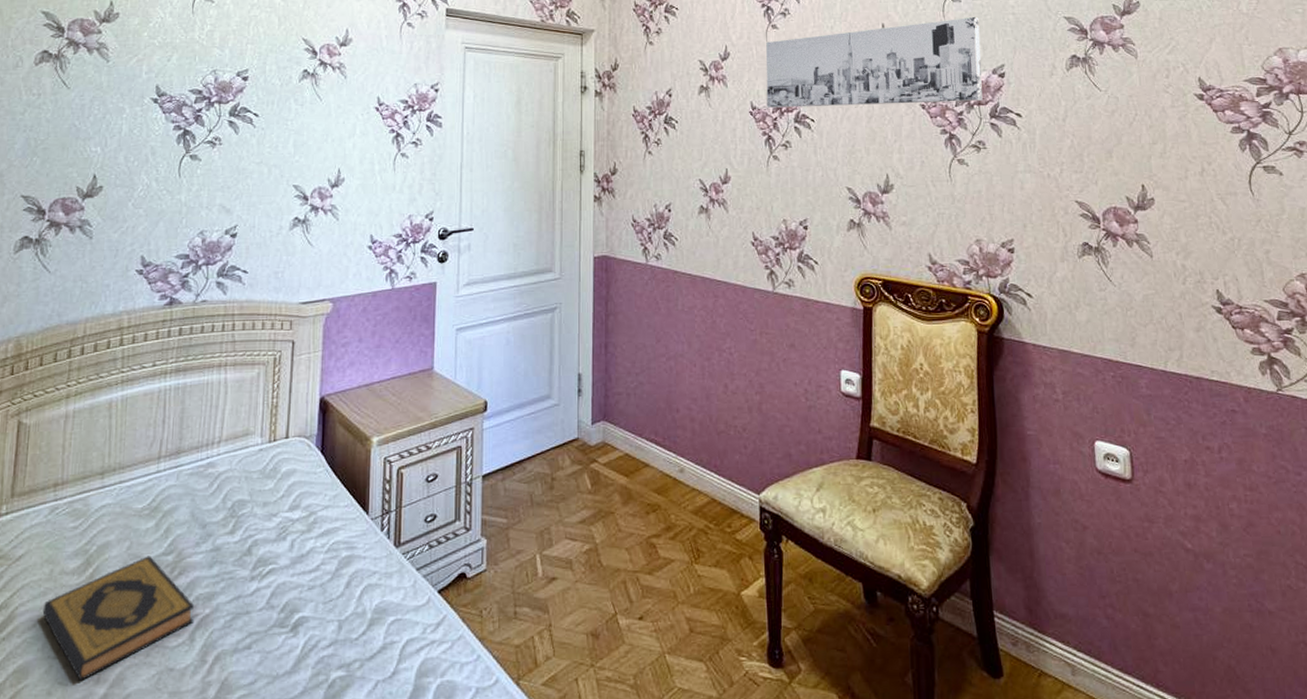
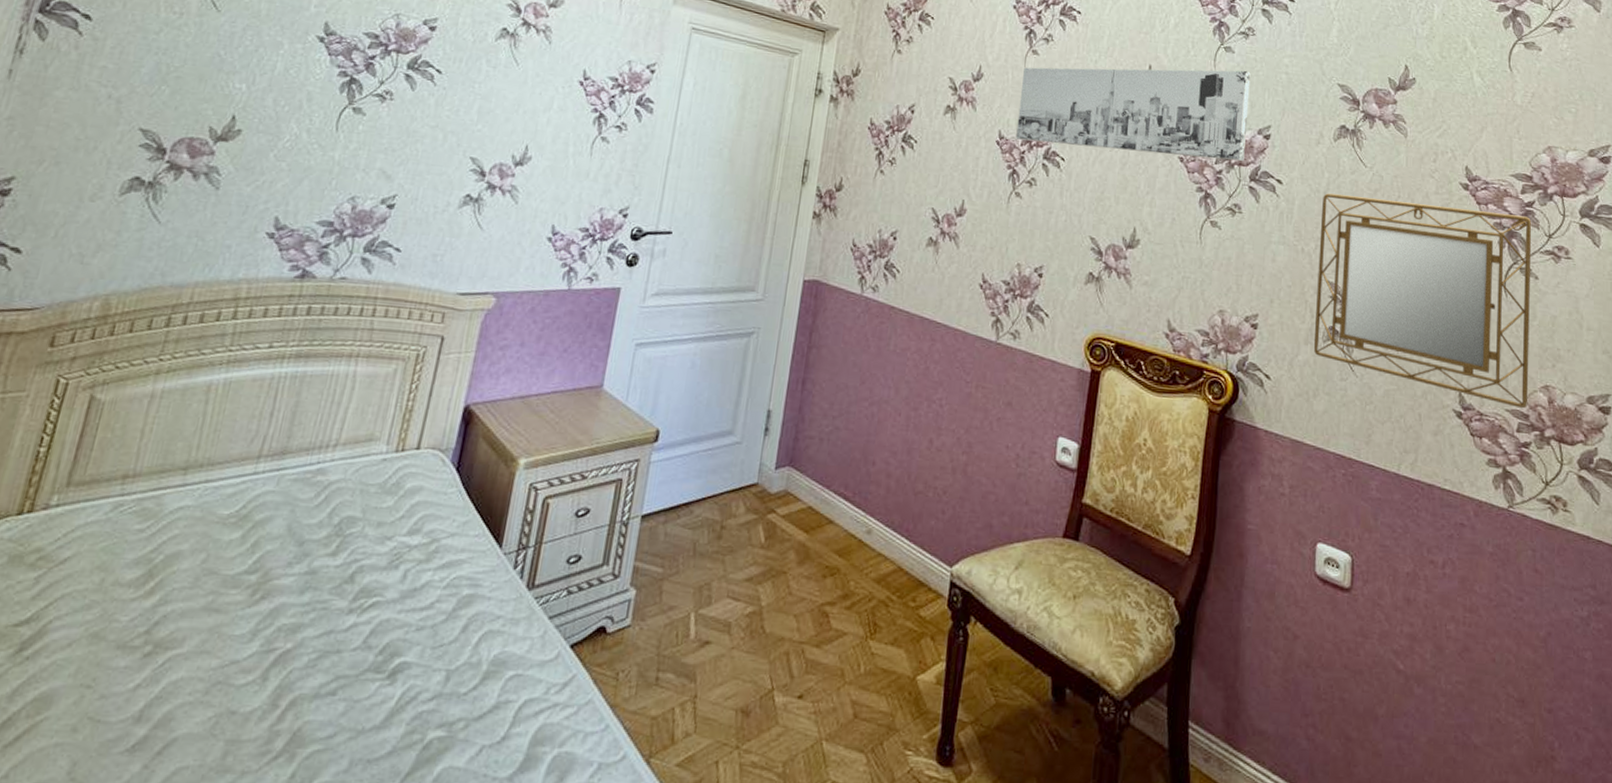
hardback book: present [42,556,195,681] -> none [82,572,275,717]
home mirror: none [1062,117,1285,298] -> present [1313,193,1532,409]

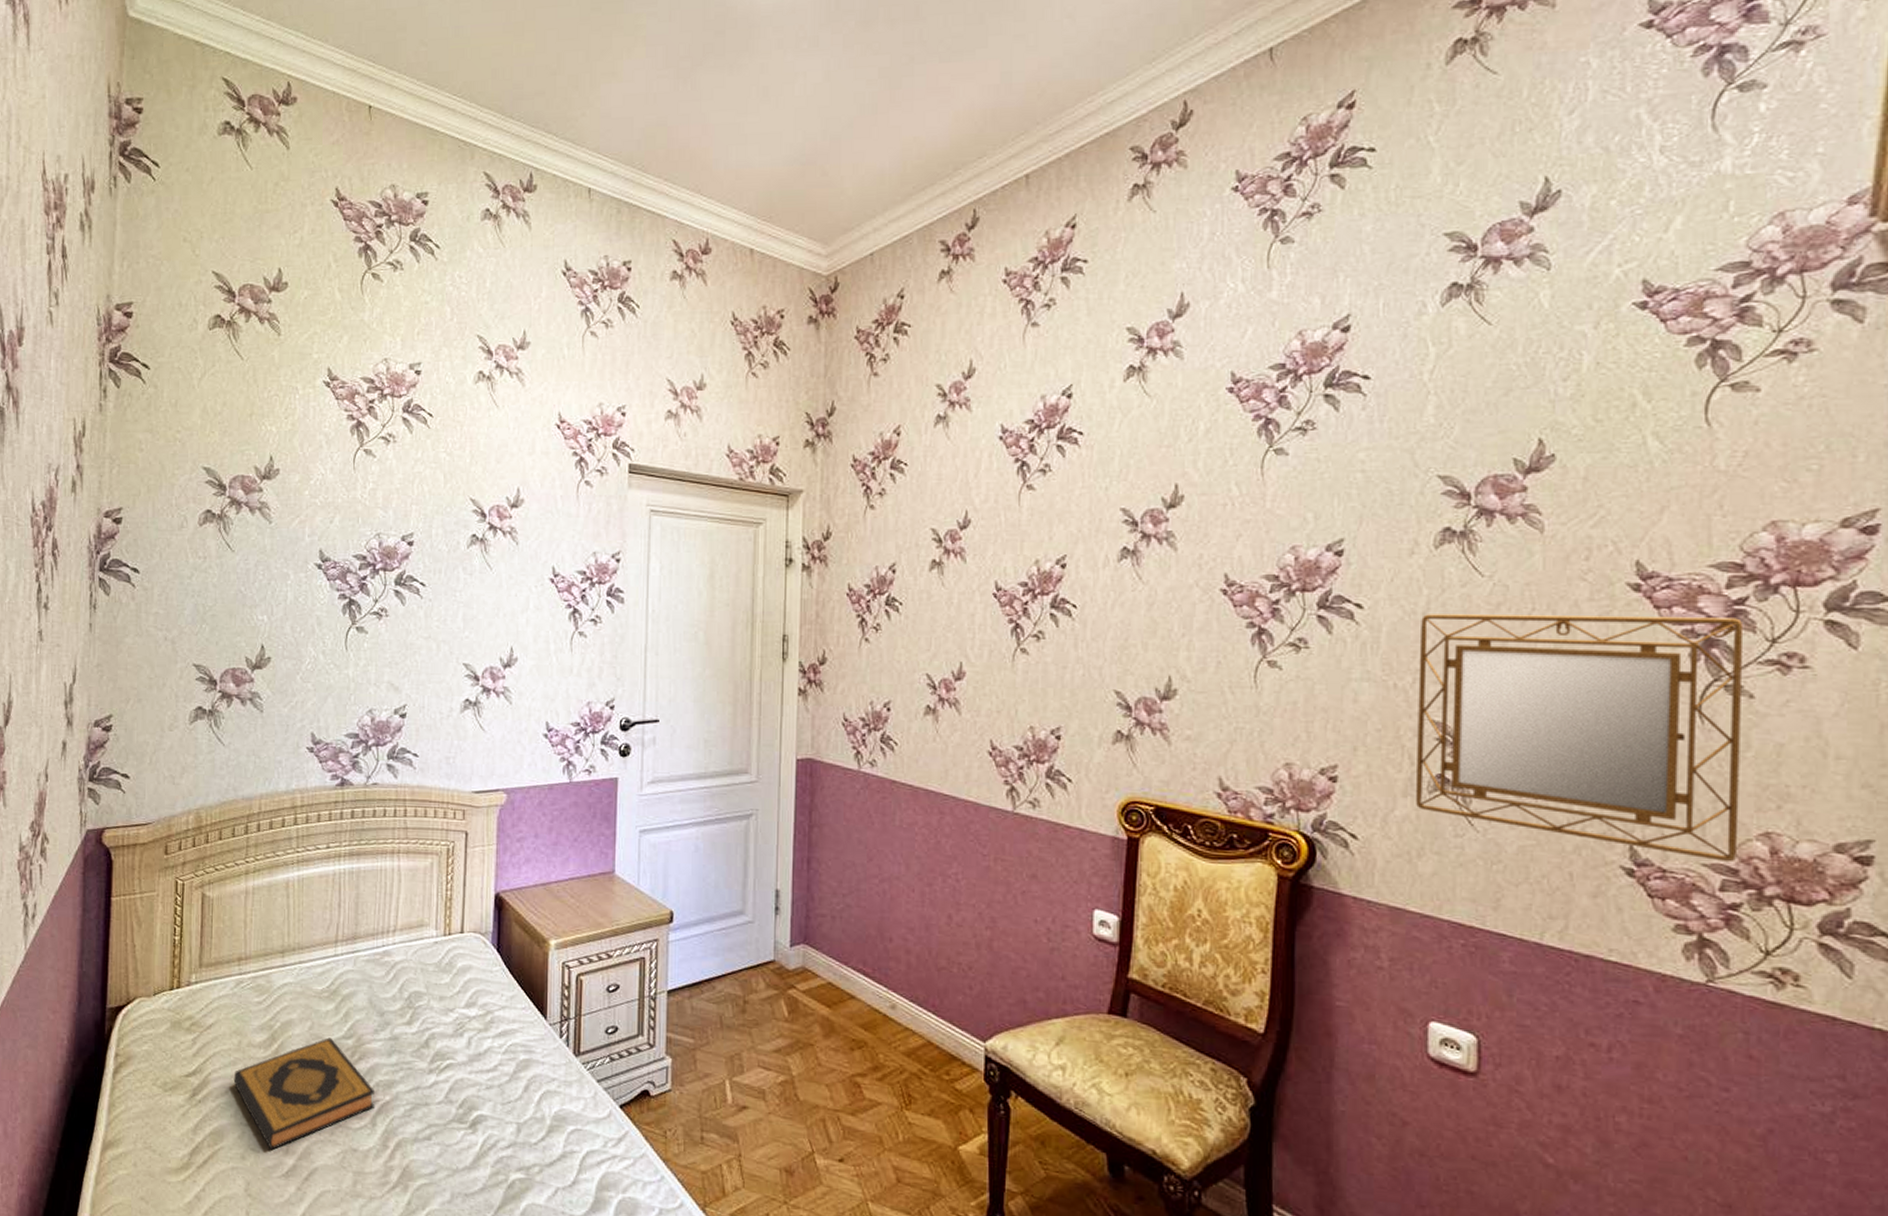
hardback book: none [82,572,275,717] -> present [233,1037,376,1150]
wall art: present [1016,67,1251,161] -> none [1016,474,1312,590]

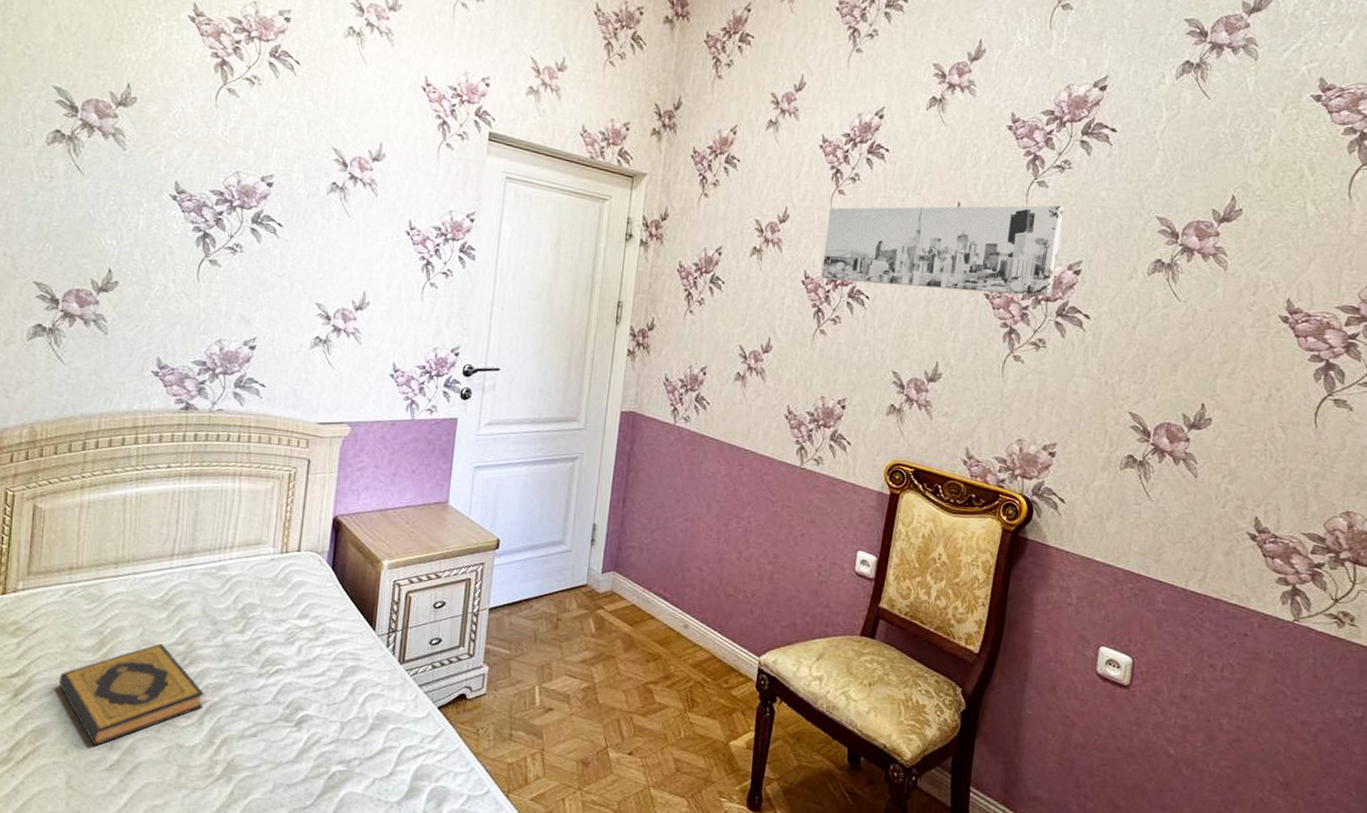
wall art: none [1016,474,1312,590] -> present [821,205,1064,297]
home mirror: present [1415,614,1744,863] -> none [1110,327,1353,533]

